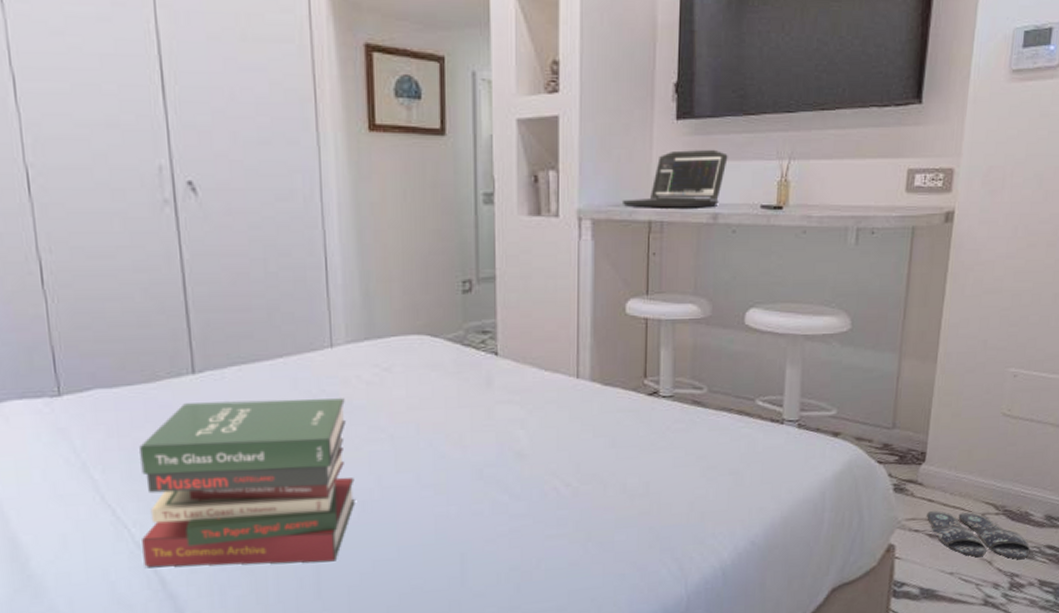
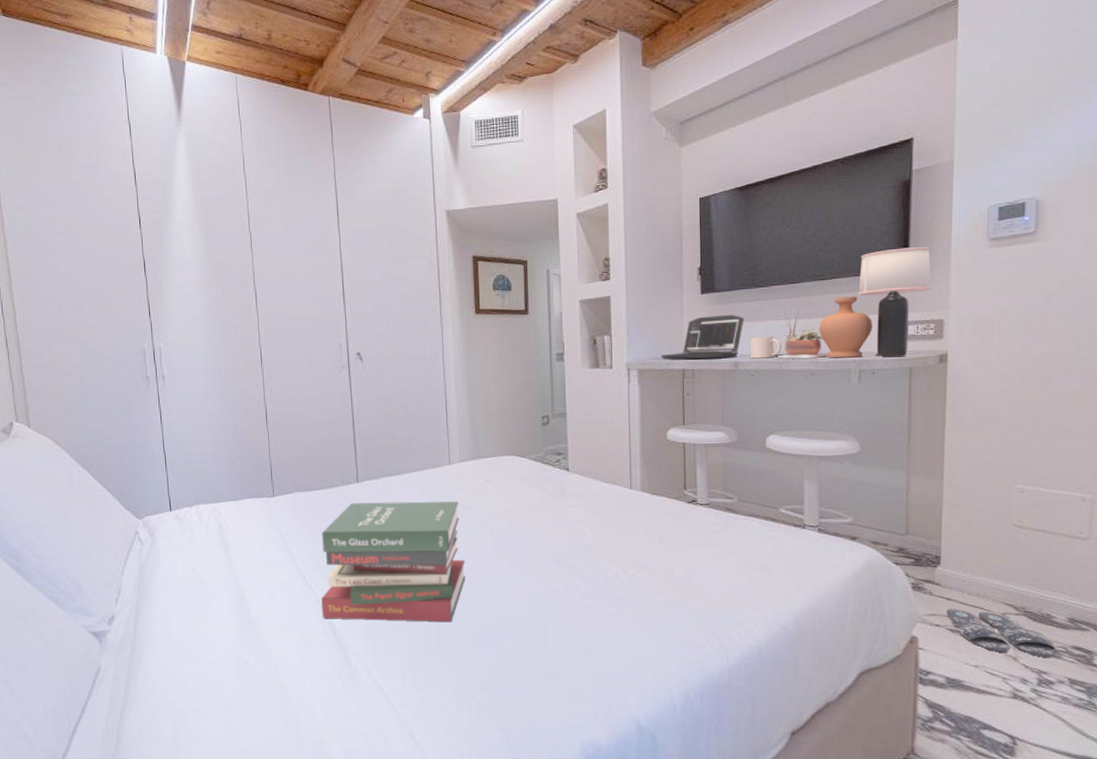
mug: none [732,181,770,210] -> present [749,336,781,359]
succulent plant: none [765,172,824,211] -> present [778,328,829,359]
decorative vase: none [815,133,876,212] -> present [819,296,872,358]
table lamp: none [862,74,948,212] -> present [857,247,933,357]

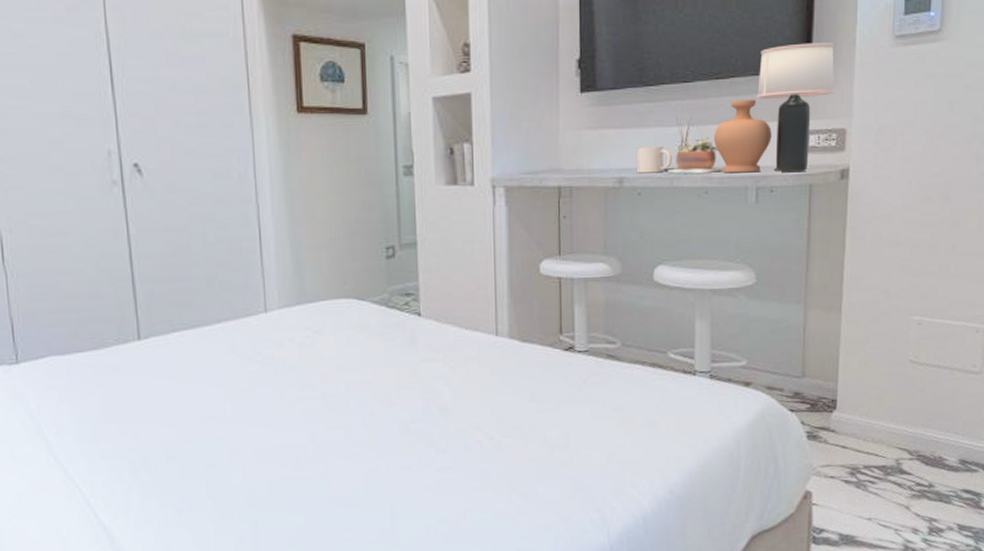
books: present [321,501,466,623] -> none [90,360,290,524]
laptop: present [660,314,744,360] -> none [532,118,630,175]
slippers: present [946,609,1055,658] -> none [841,457,946,504]

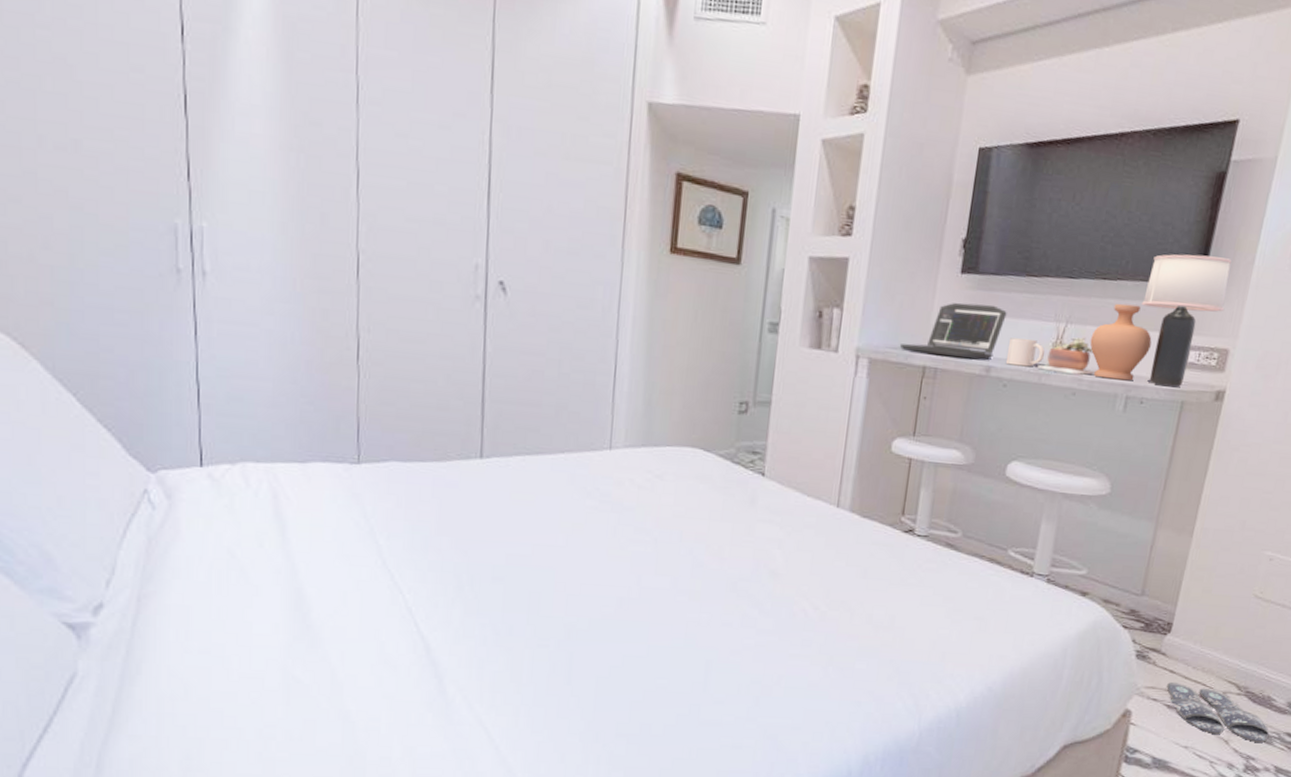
laptop: none [532,118,630,175] -> present [899,302,1007,360]
slippers: none [841,457,946,504] -> present [1166,682,1269,743]

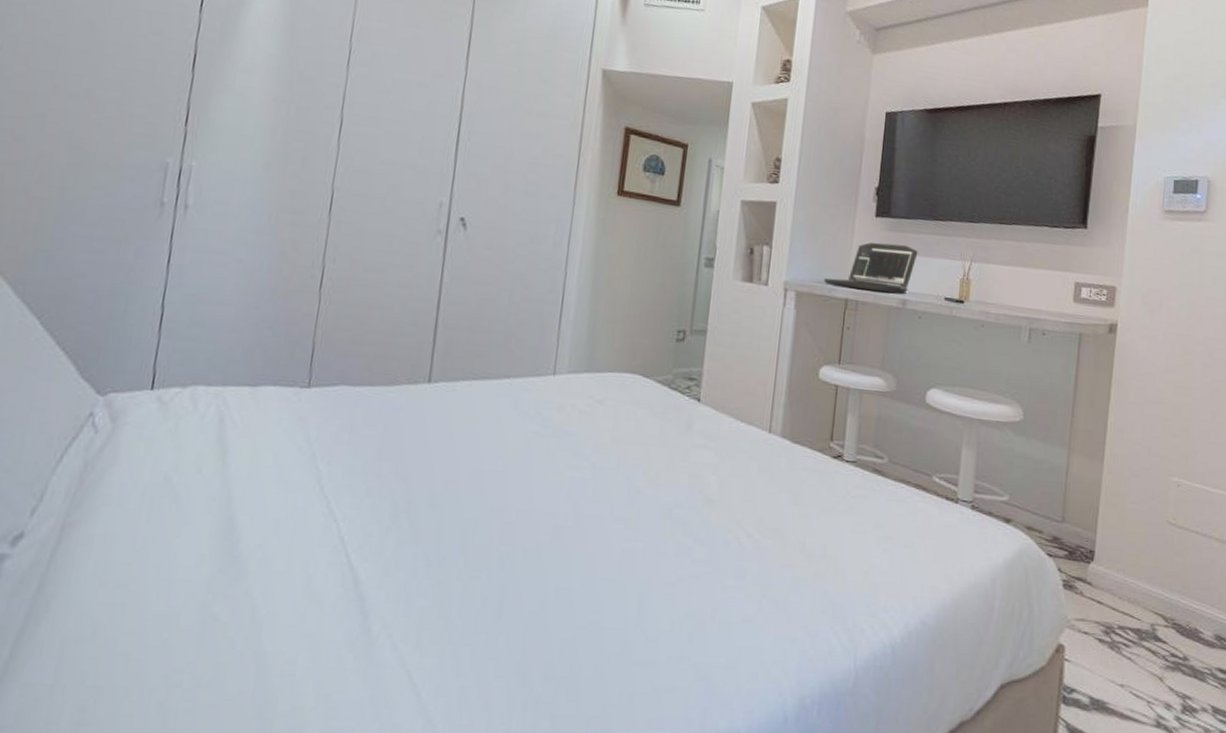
mug: present [1005,338,1045,367] -> none [919,274,953,301]
succulent plant: present [1037,337,1096,375] -> none [948,274,1001,309]
decorative vase: present [1090,303,1152,381] -> none [993,245,1047,315]
table lamp: present [1141,254,1233,387] -> none [1035,203,1110,320]
slippers: present [1166,682,1269,743] -> none [1096,614,1201,681]

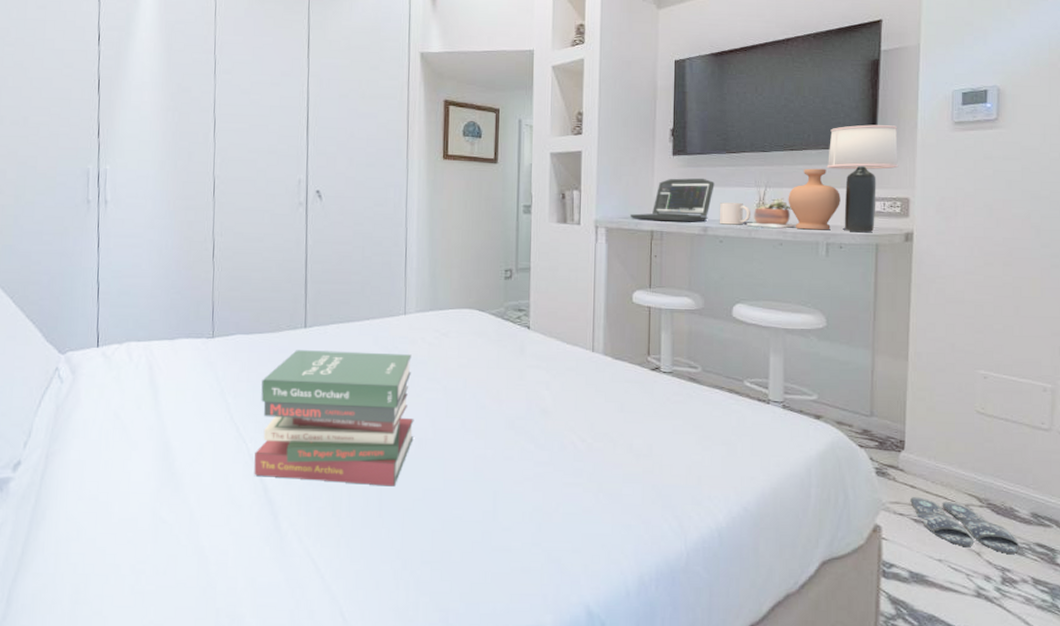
books: none [343,409,557,583] -> present [254,350,414,487]
mug: none [919,274,953,301] -> present [719,203,750,225]
succulent plant: none [948,274,1001,309] -> present [747,197,797,228]
decorative vase: none [993,245,1047,315] -> present [788,168,841,230]
table lamp: none [1035,203,1110,320] -> present [826,124,899,232]
slippers: none [1096,614,1201,681] -> present [910,497,1018,555]

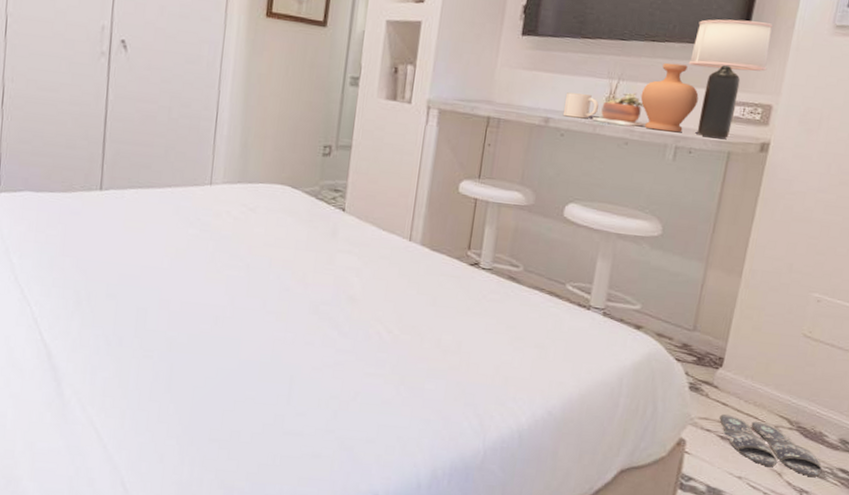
books: present [254,350,414,487] -> none [37,213,215,363]
laptop: present [629,178,715,222] -> none [466,61,564,112]

